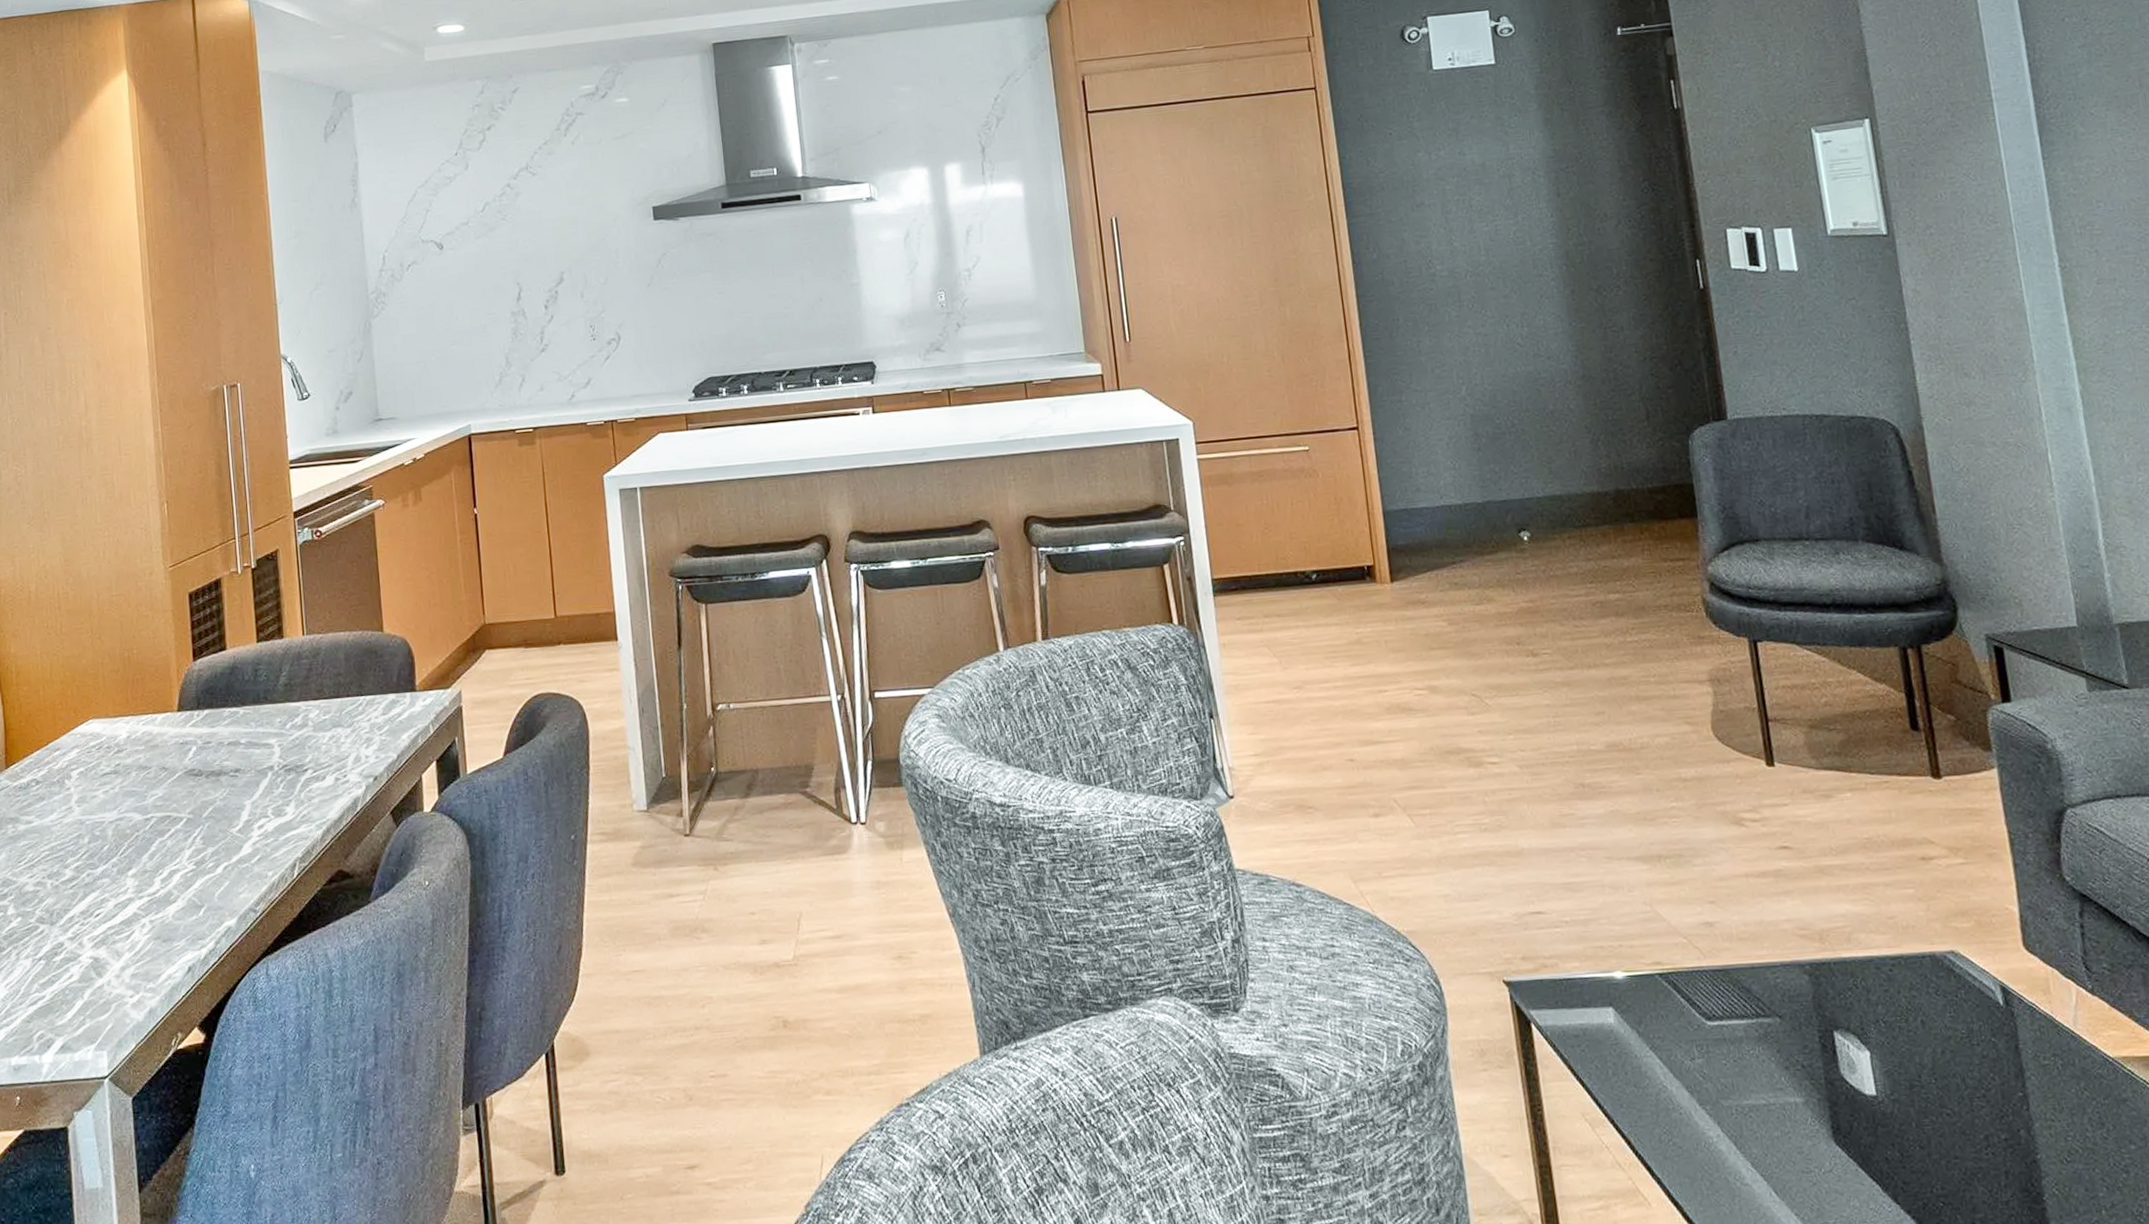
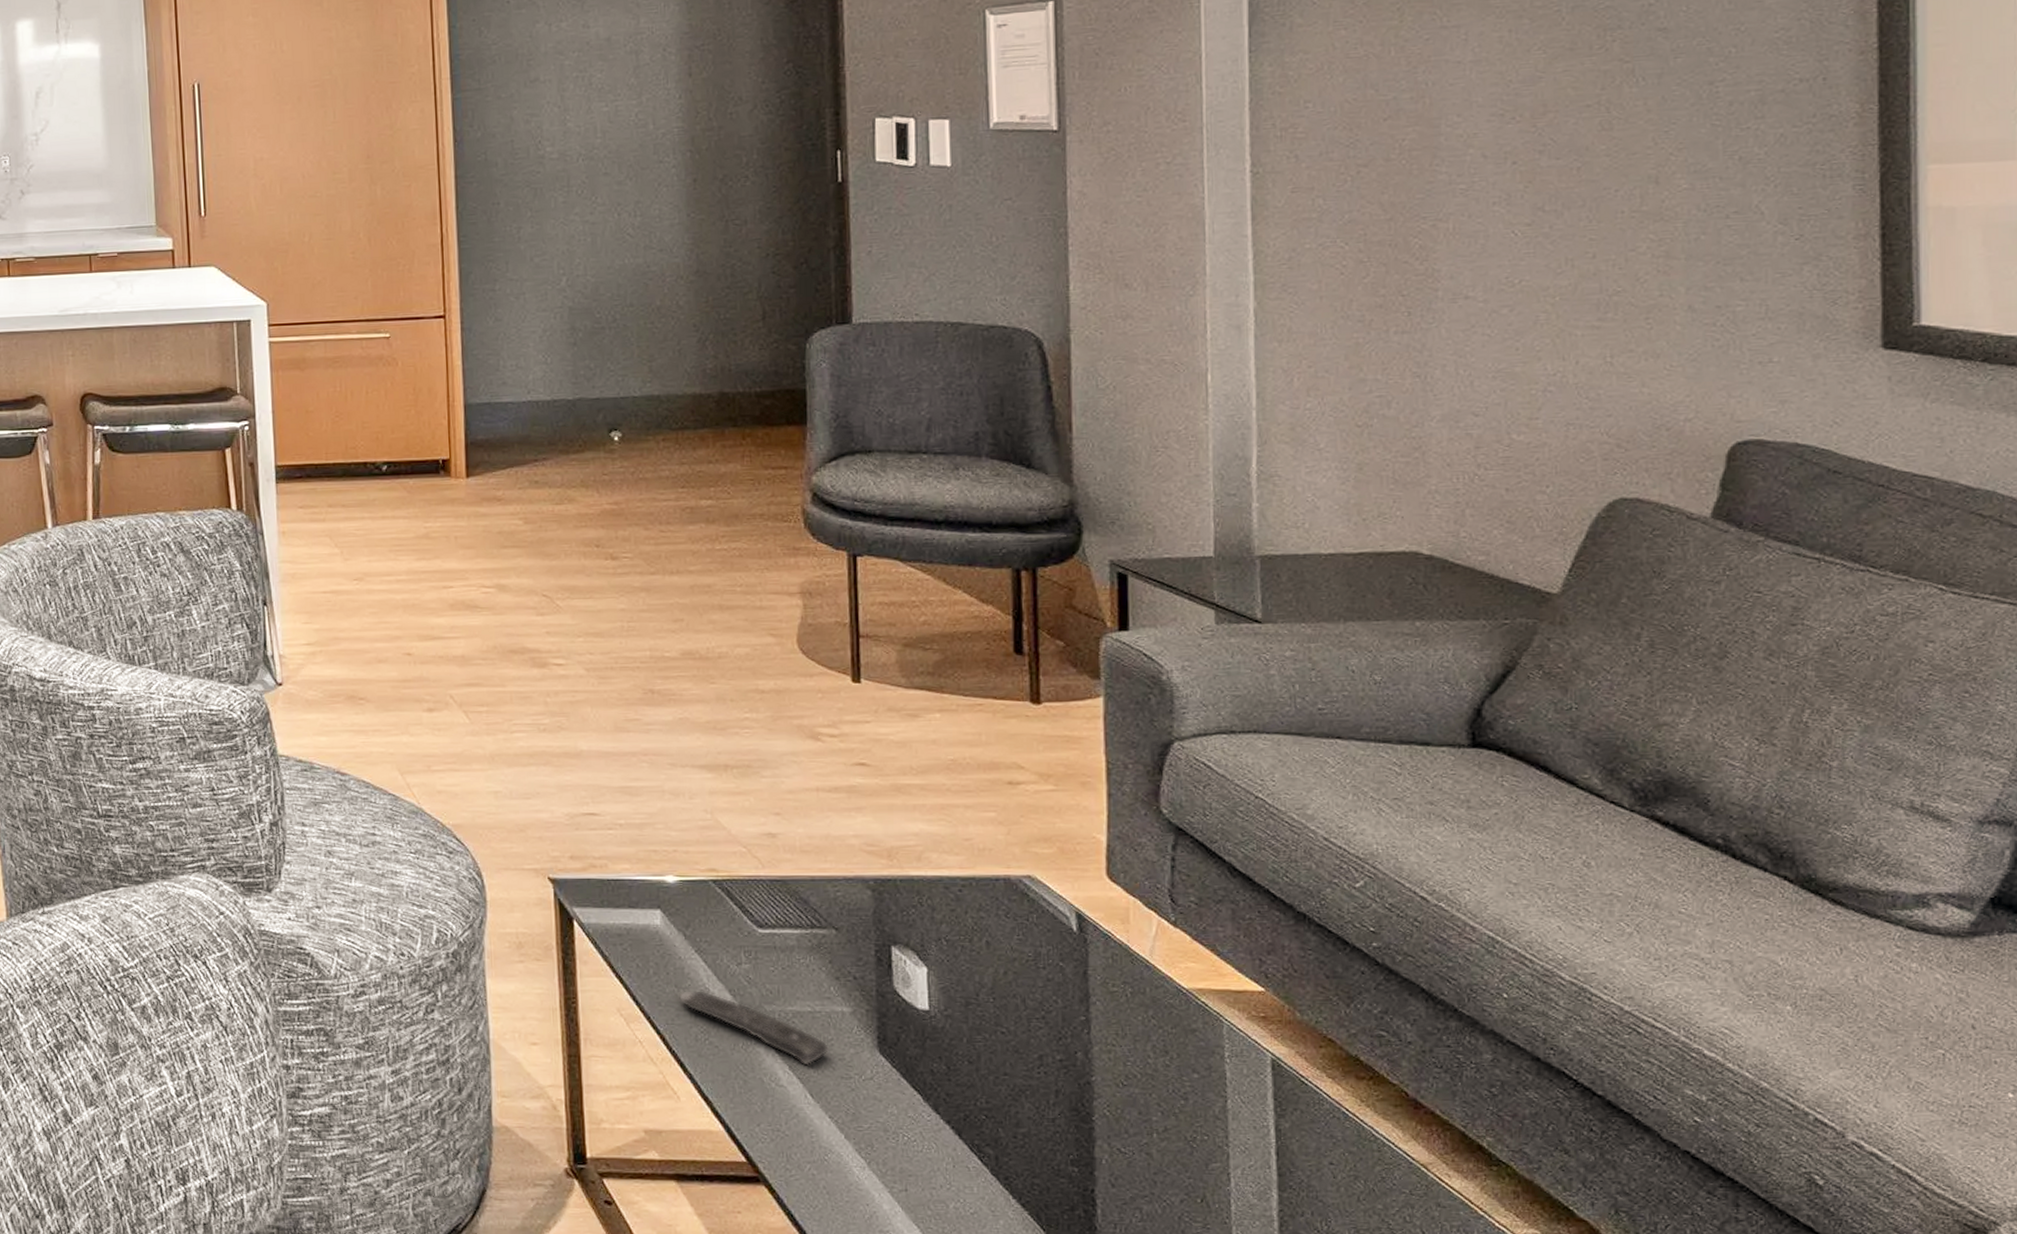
remote control: none [1639,1089,1788,1162] -> present [679,991,830,1066]

